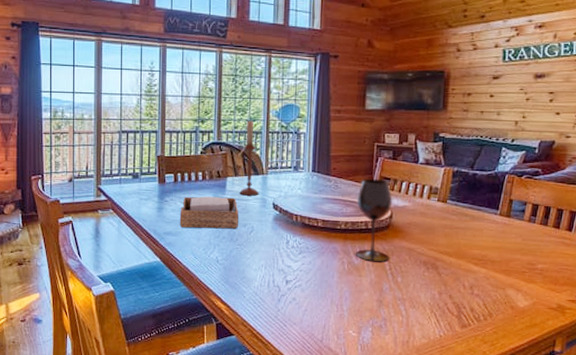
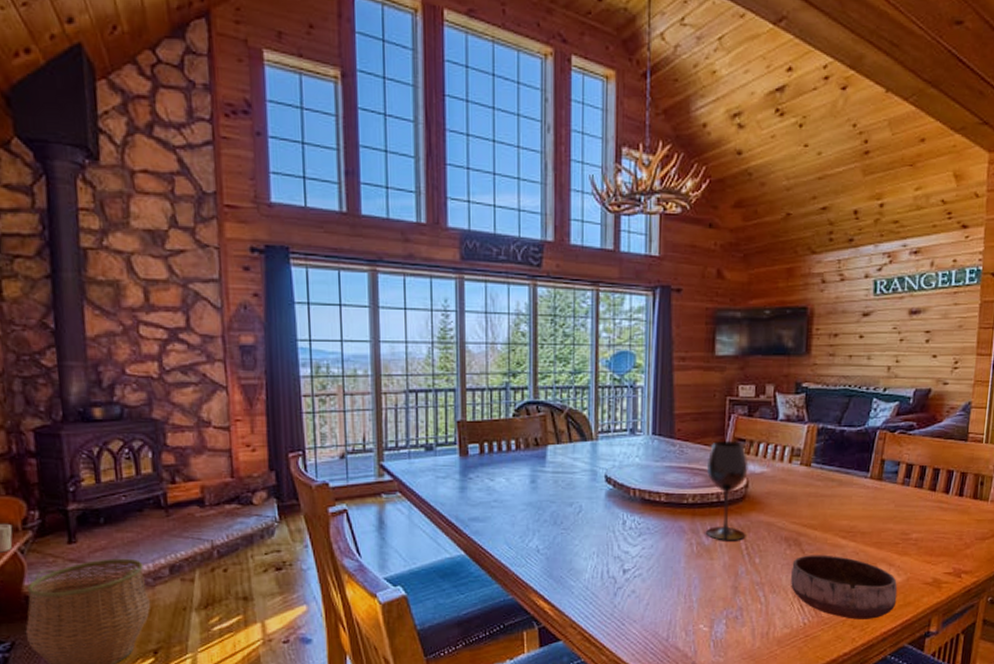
napkin holder: present [179,196,239,229] -> none [488,470,564,511]
candlestick: present [239,119,259,196] -> none [563,371,588,467]
bowl: none [428,277,525,336] -> present [791,555,898,620]

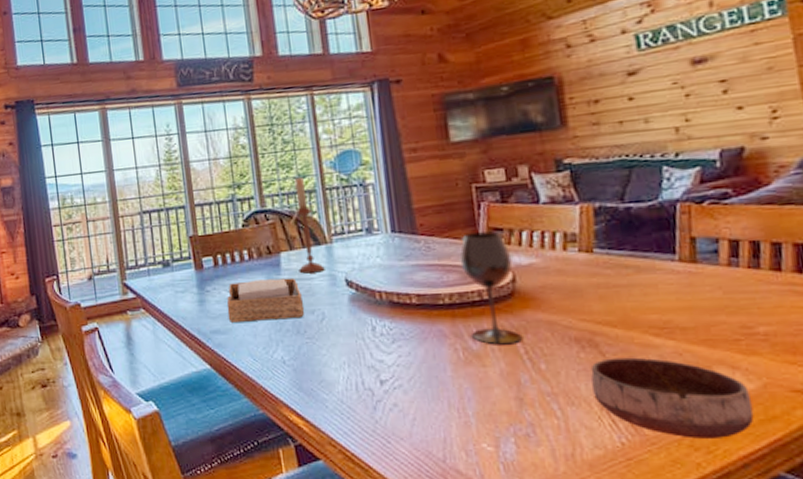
napkin holder: none [488,470,564,511] -> present [226,277,305,323]
candlestick: none [563,371,588,467] -> present [294,176,325,274]

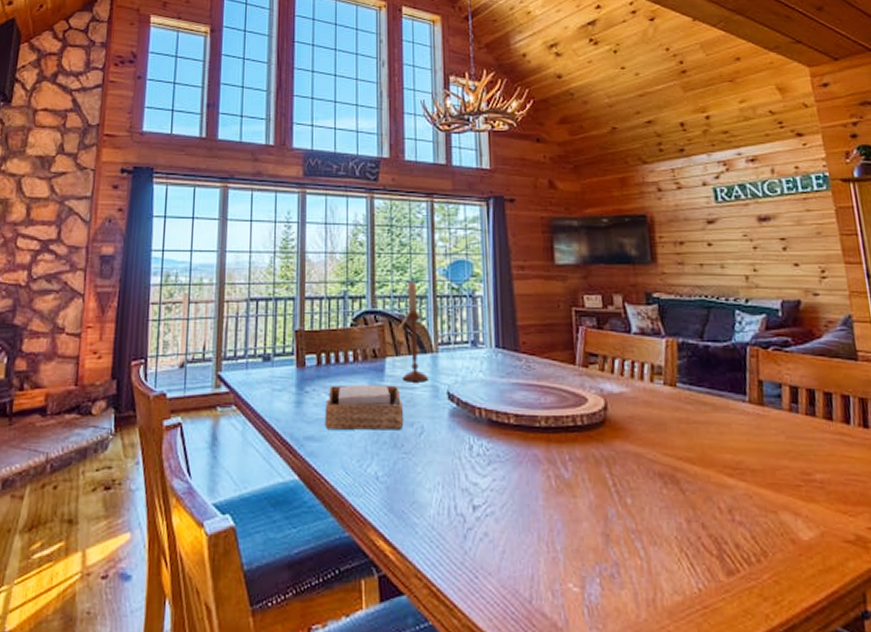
wineglass: present [459,231,523,345] -> none [557,356,612,475]
bowl: present [591,357,754,439] -> none [672,496,814,588]

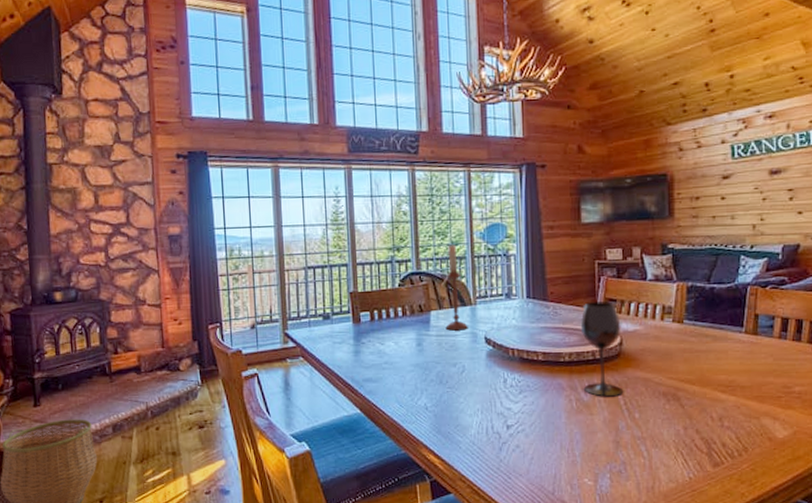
napkin holder: present [324,384,404,431] -> none [379,334,448,372]
wineglass: none [557,356,612,475] -> present [580,301,624,397]

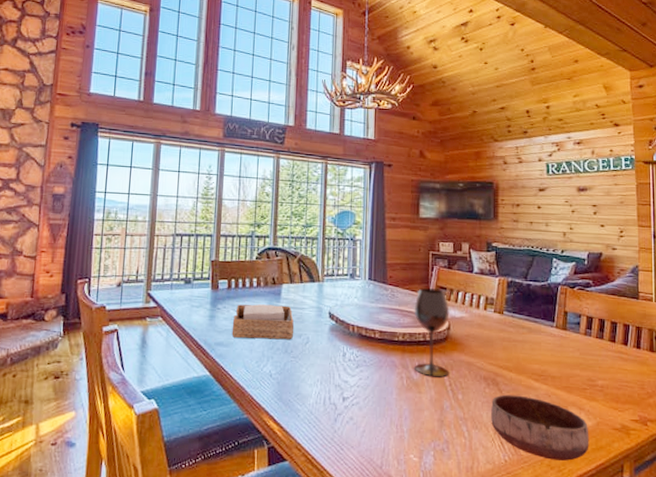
napkin holder: none [379,334,448,372] -> present [231,304,294,340]
candlestick: present [445,243,468,331] -> none [294,225,315,304]
bowl: none [672,409,785,474] -> present [491,394,589,461]

